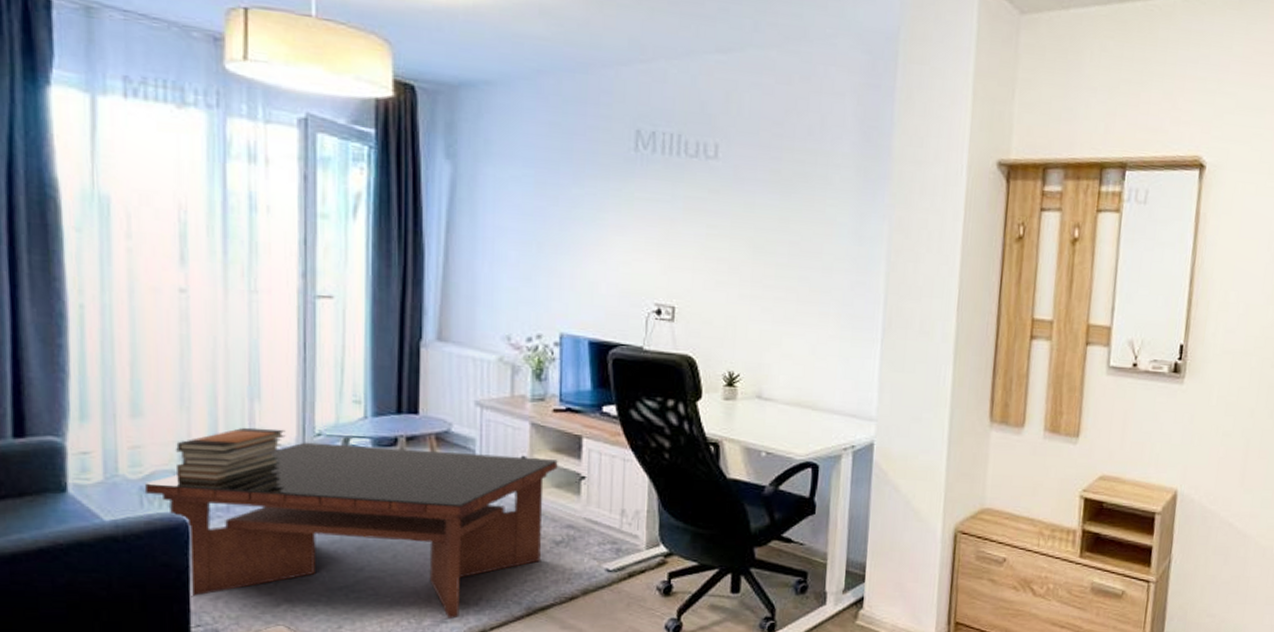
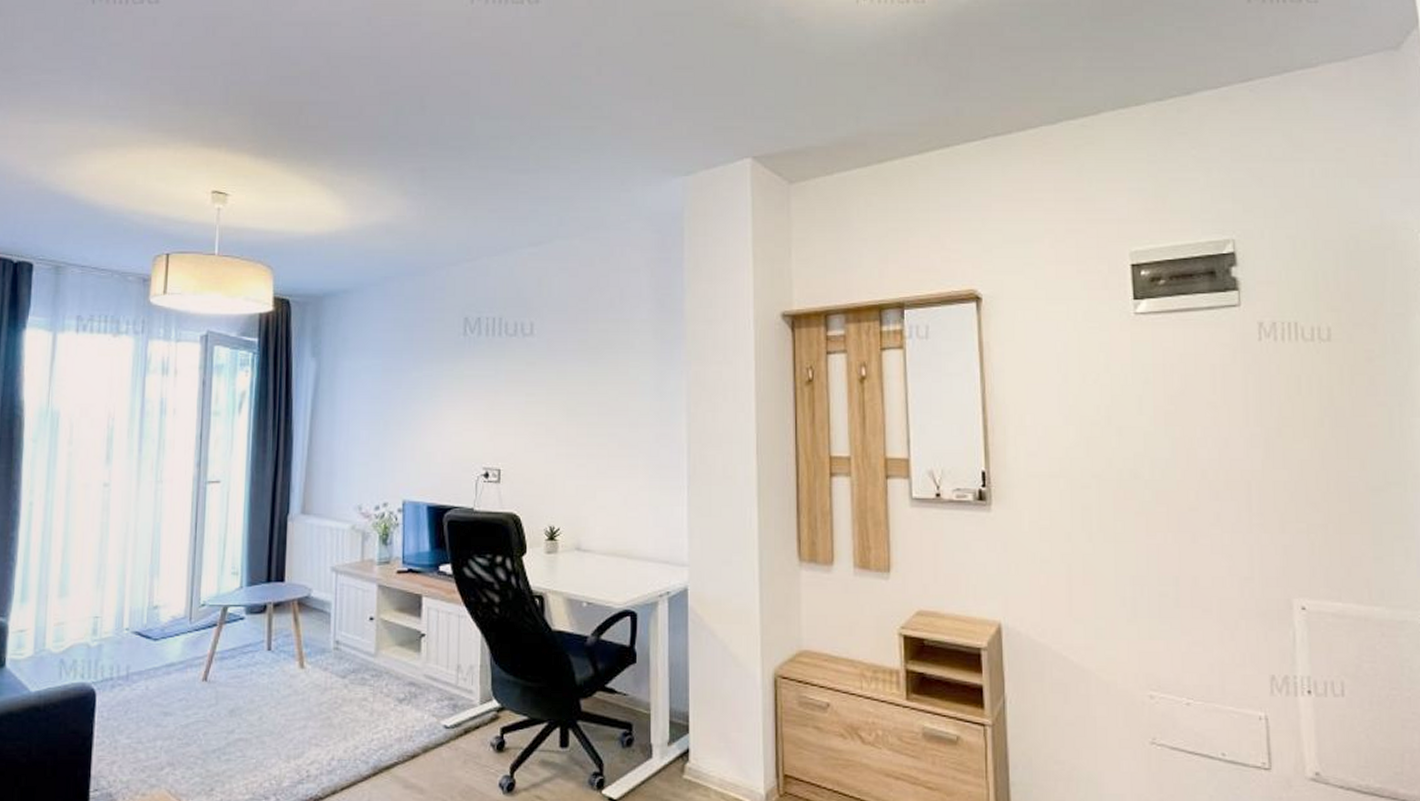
coffee table: present [144,442,558,619] -> none [63,612,401,779]
book stack: present [175,427,286,481] -> none [89,601,177,651]

